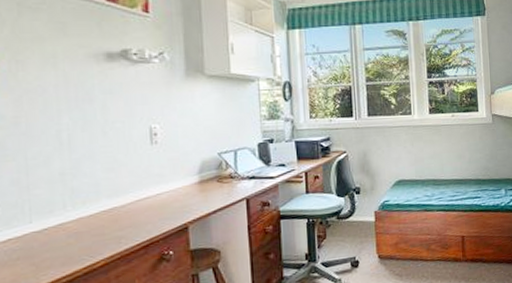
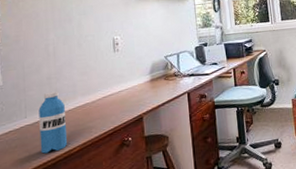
water bottle: none [48,190,89,268] -> present [38,91,68,154]

